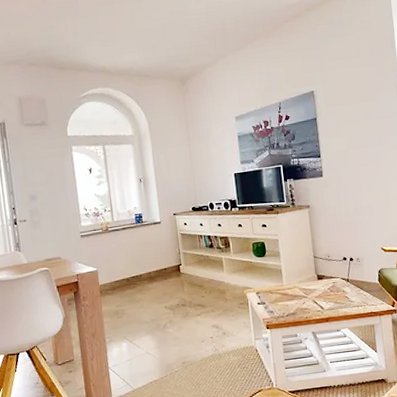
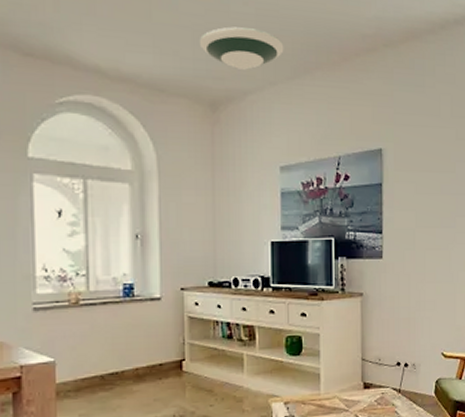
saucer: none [168,18,230,51] -> present [199,26,284,70]

